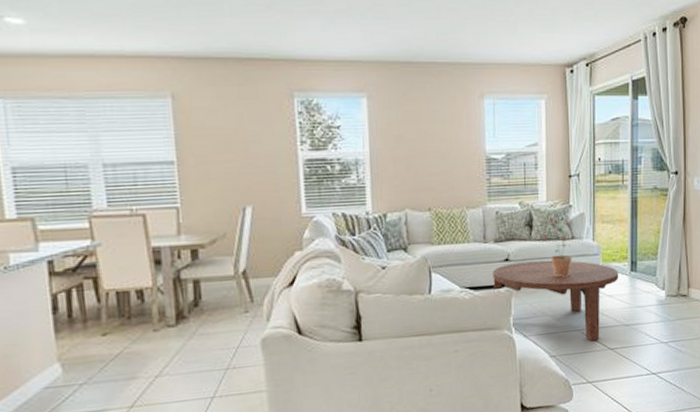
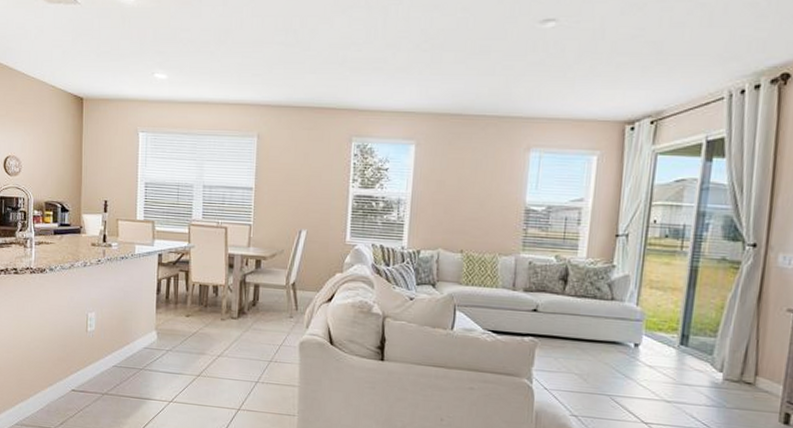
coffee table: present [493,260,619,342] -> none [517,314,665,410]
potted plant: present [542,218,575,277] -> none [577,276,614,338]

